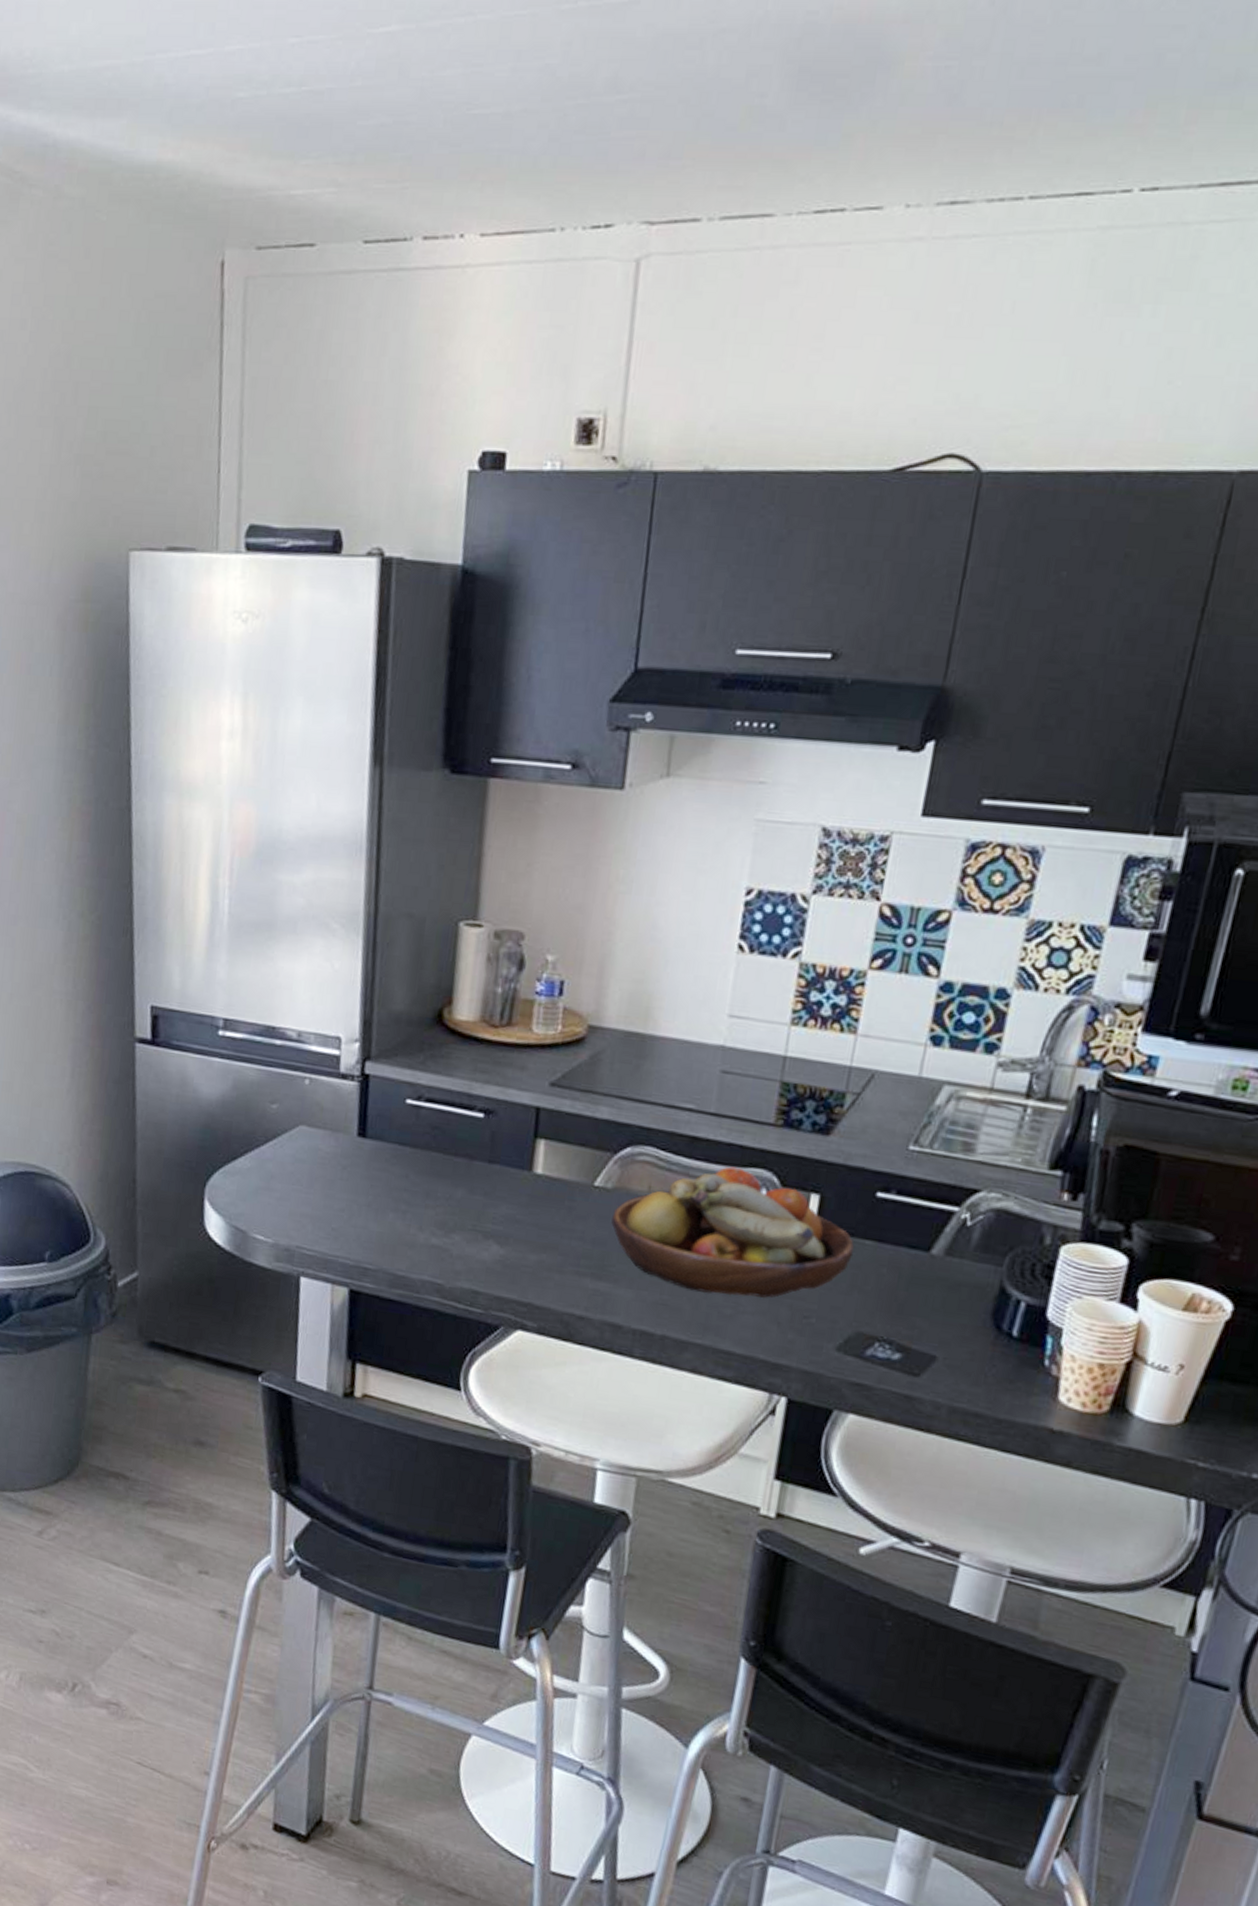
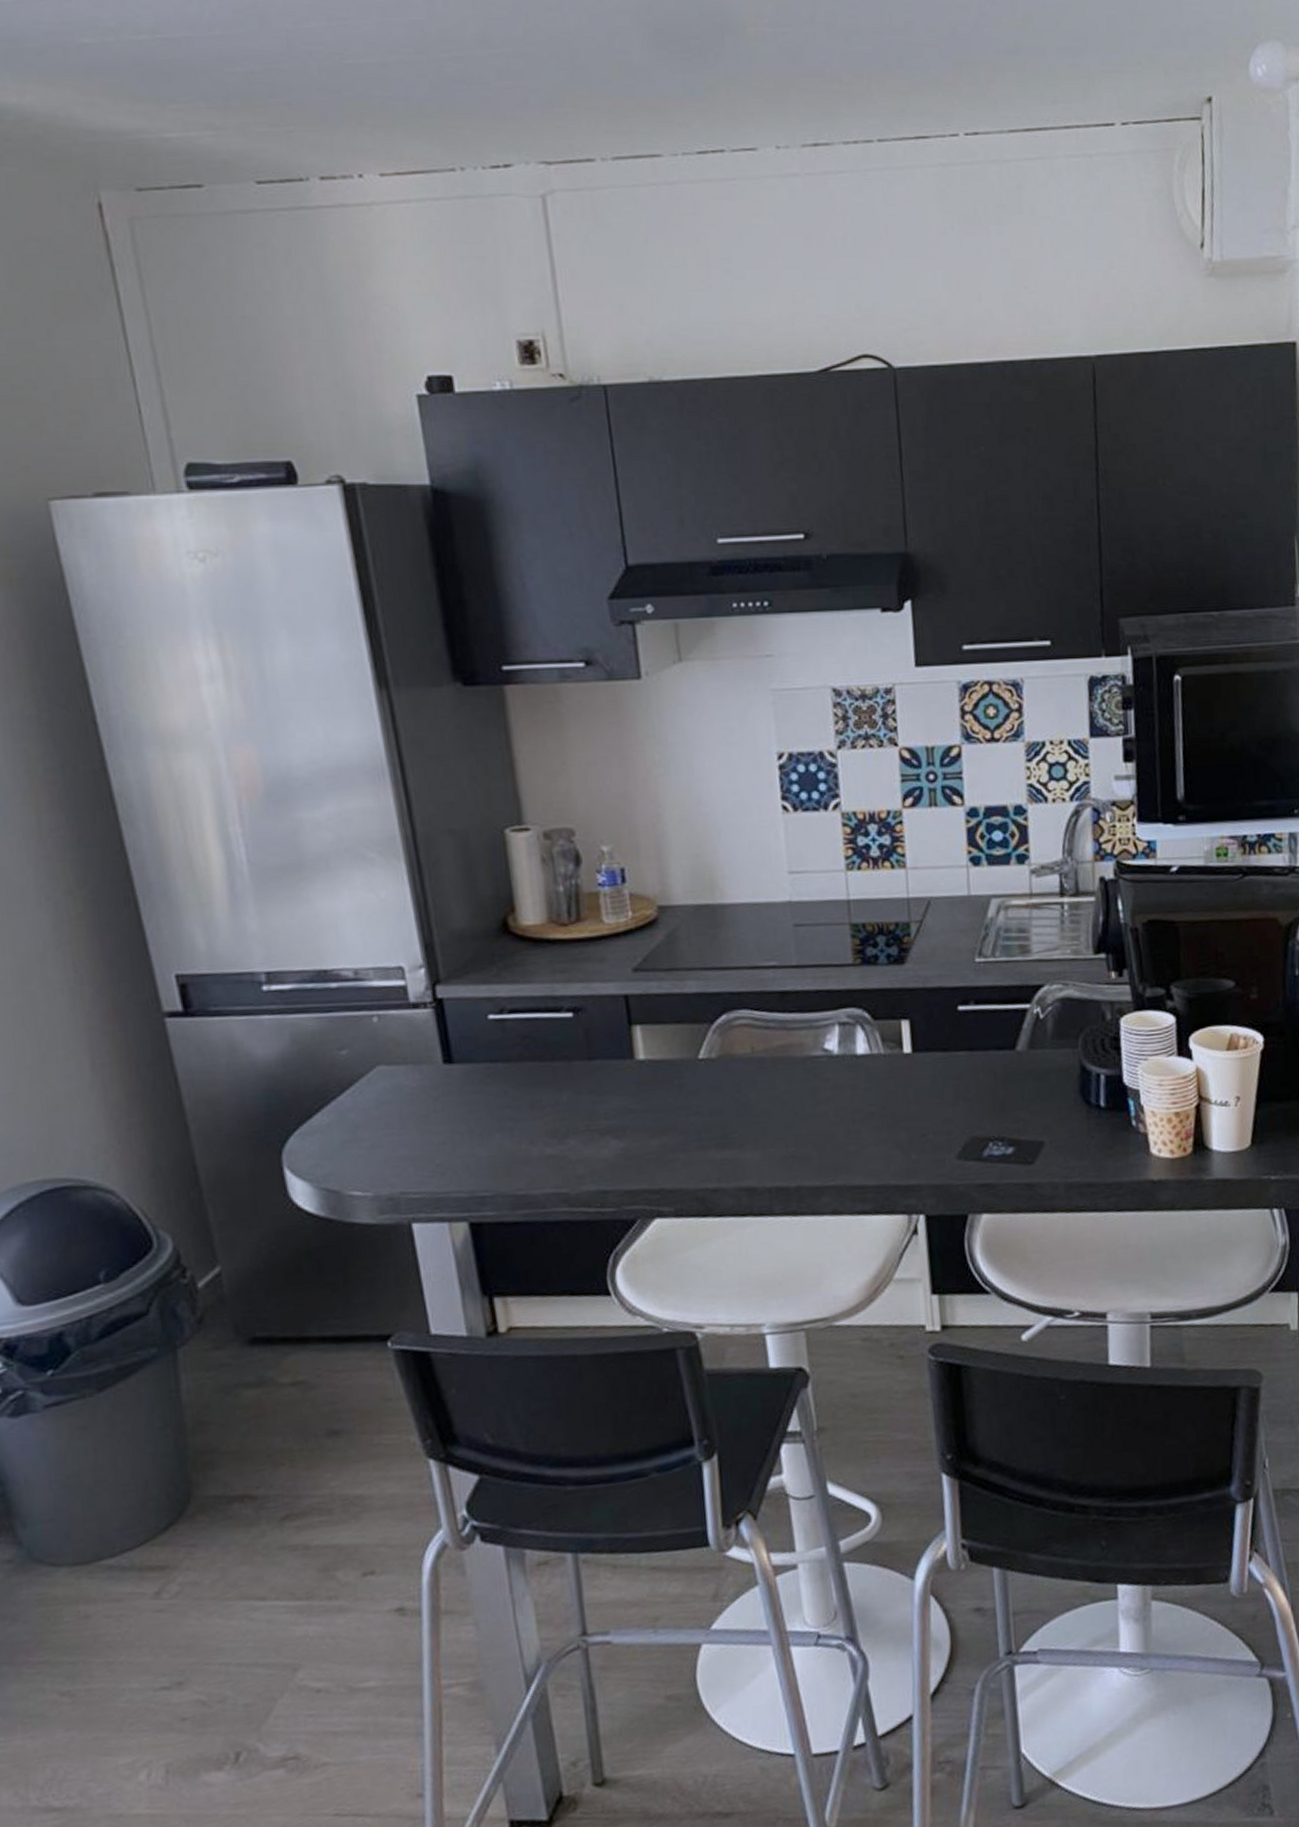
fruit bowl: present [611,1166,854,1298] -> none [723,1011,951,1137]

